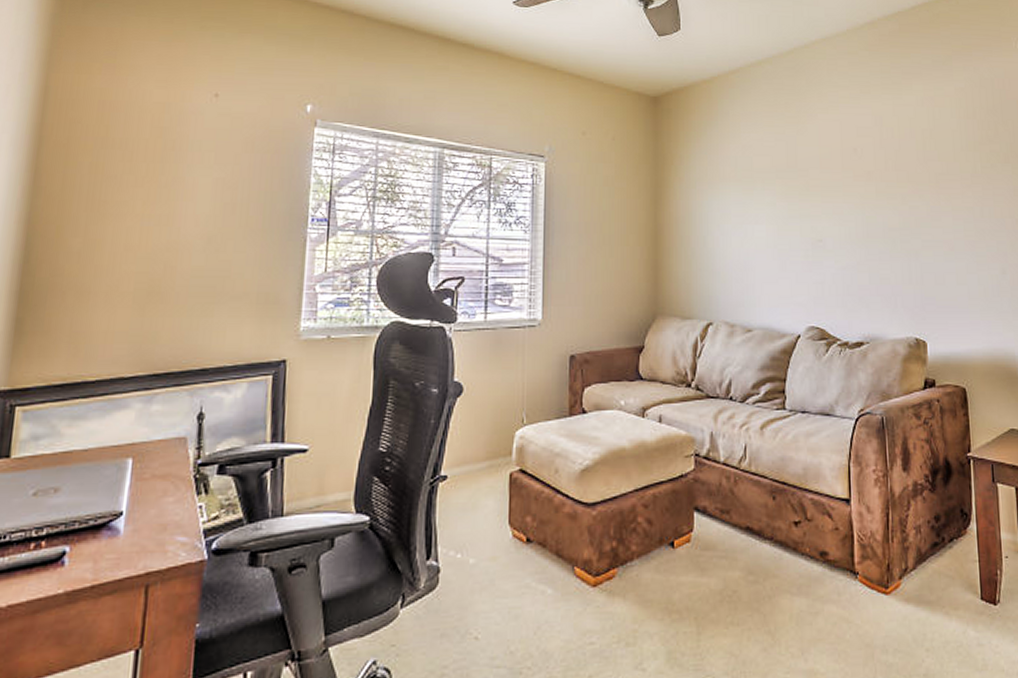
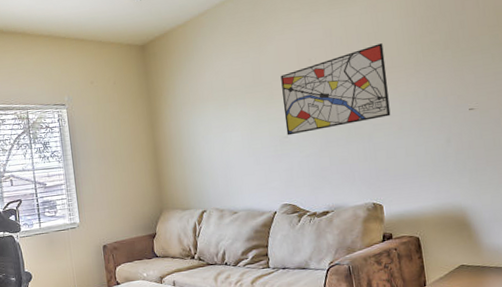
wall art: none [819,144,942,239] -> present [280,43,391,136]

